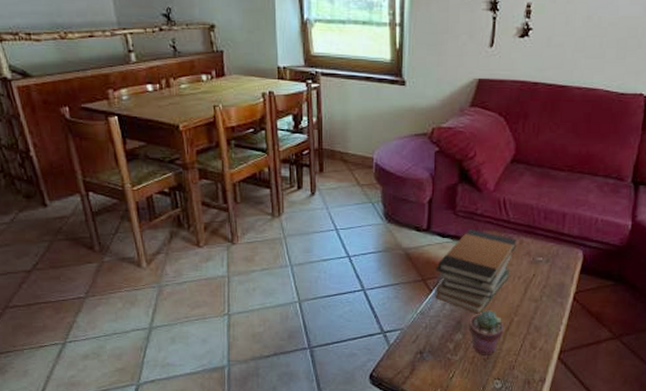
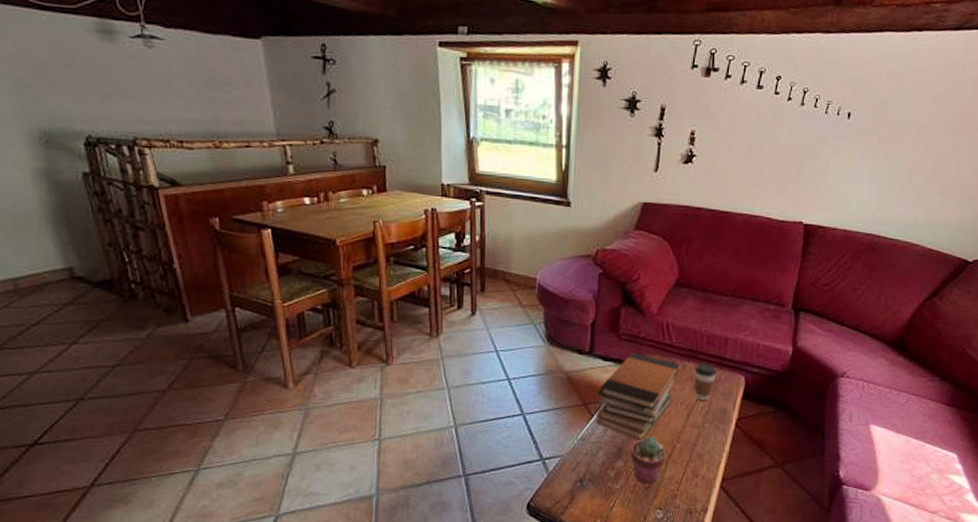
coffee cup: none [531,238,554,275] -> present [694,363,717,401]

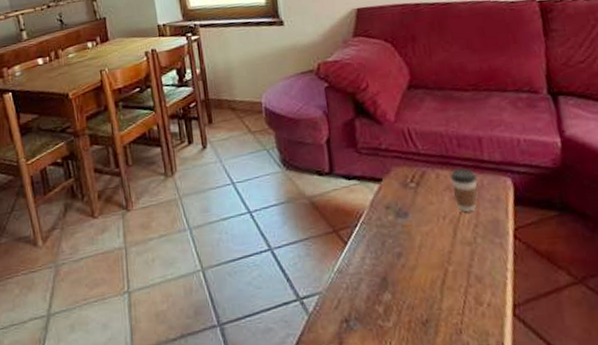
book stack: present [596,352,680,440] -> none [346,166,434,267]
potted succulent: present [630,436,666,484] -> none [396,260,440,318]

